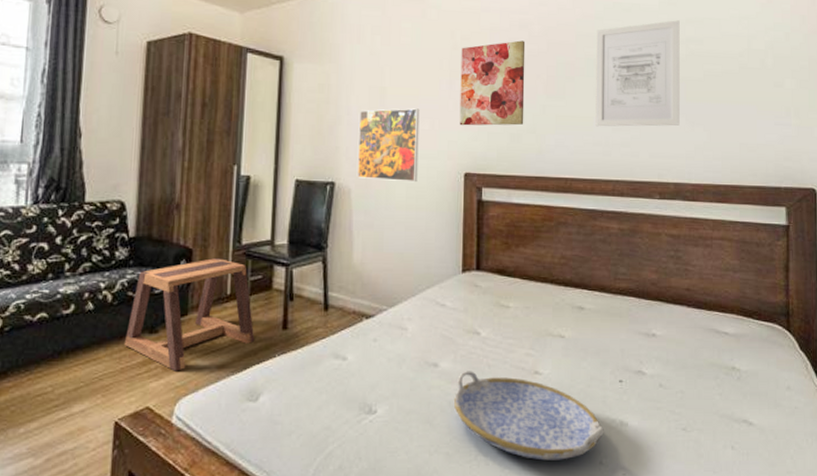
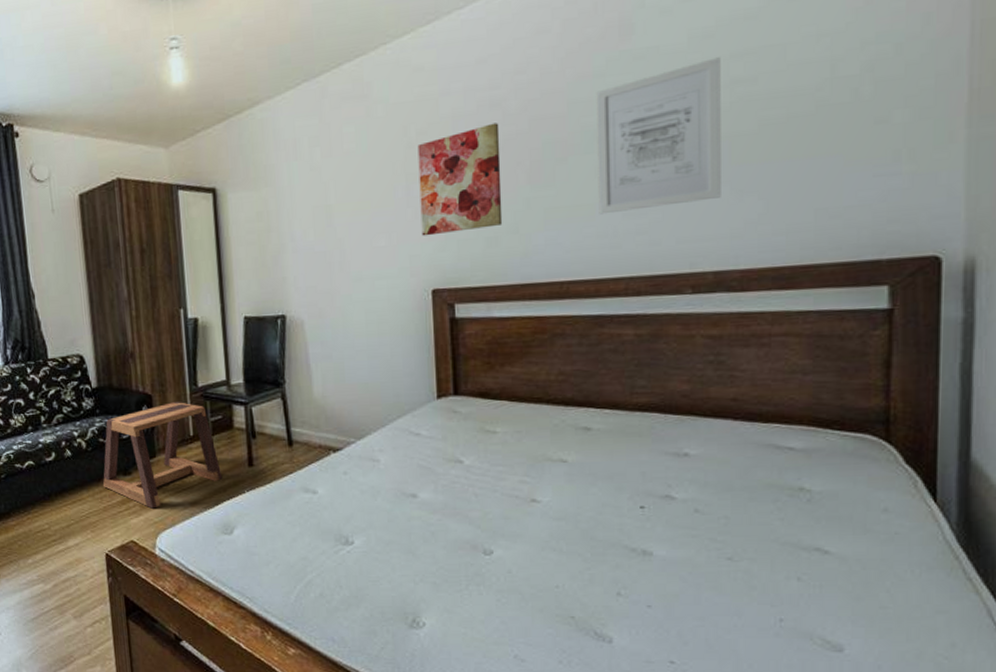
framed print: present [358,108,420,183] -> none [305,223,377,308]
serving tray: present [453,371,604,461] -> none [437,500,622,591]

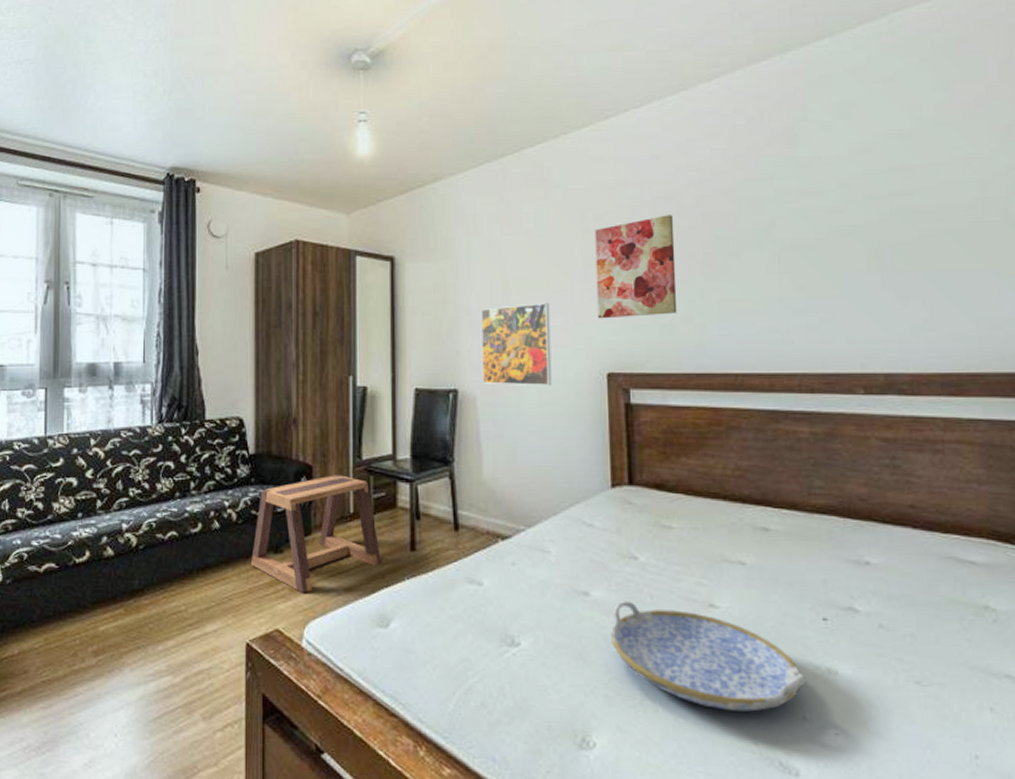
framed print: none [305,223,377,308] -> present [480,303,552,387]
serving tray: none [437,500,622,591] -> present [610,601,806,712]
wall art: present [596,57,721,215] -> none [765,171,887,310]

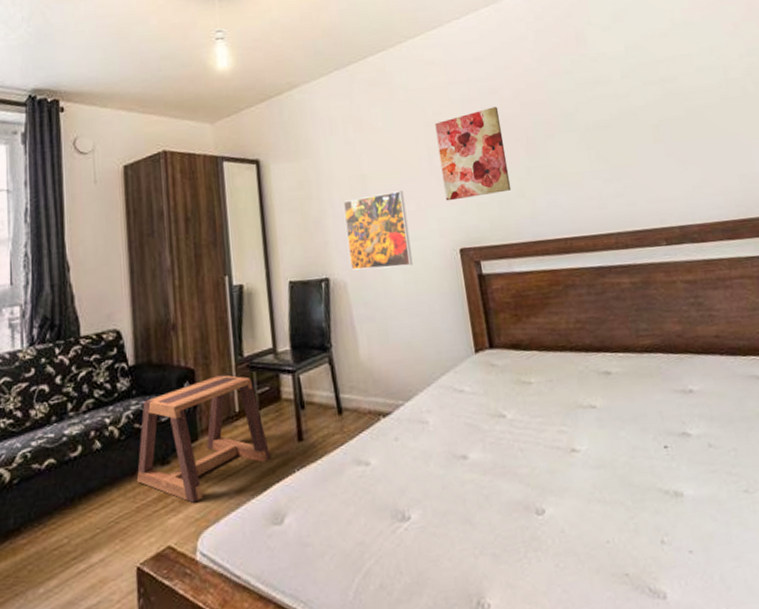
serving tray: present [610,601,806,712] -> none [489,458,660,548]

